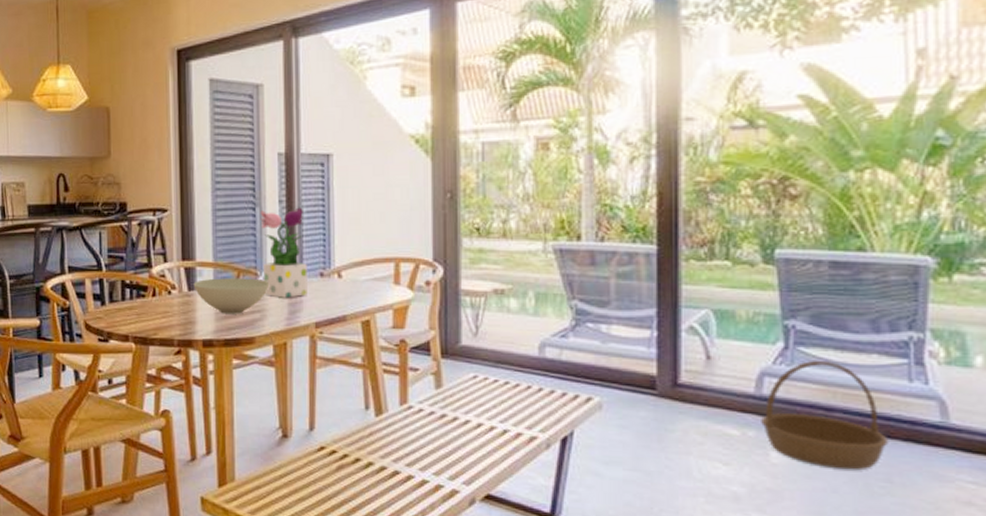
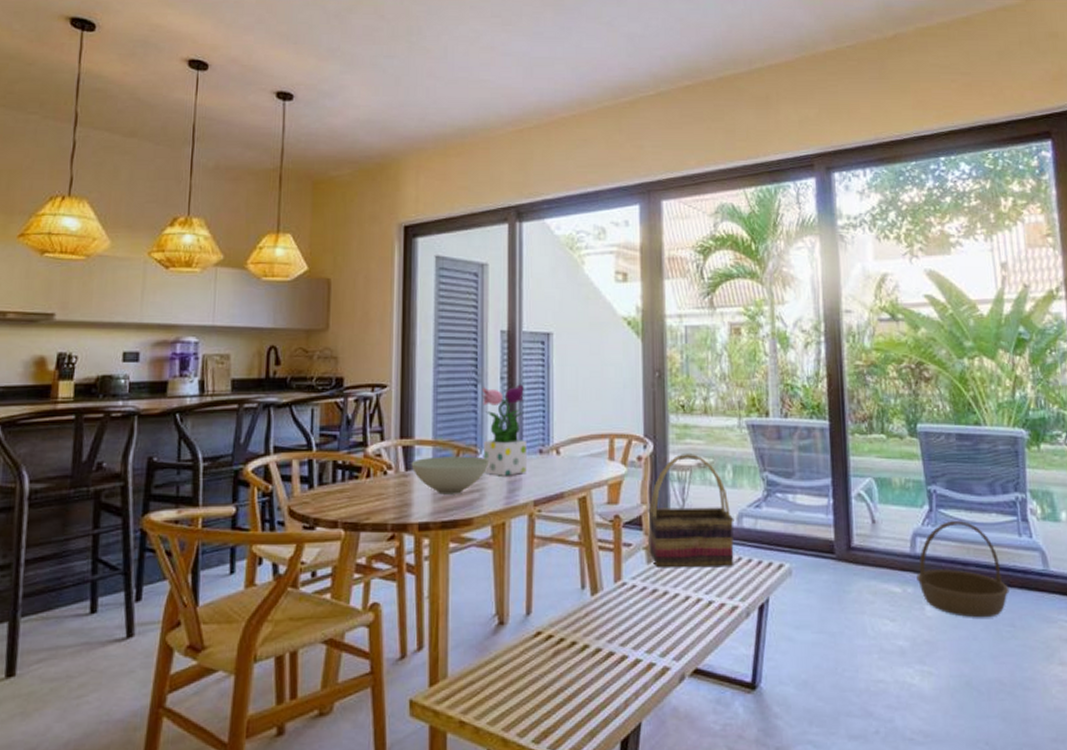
woven basket: none [437,279,535,398] -> present [648,454,734,568]

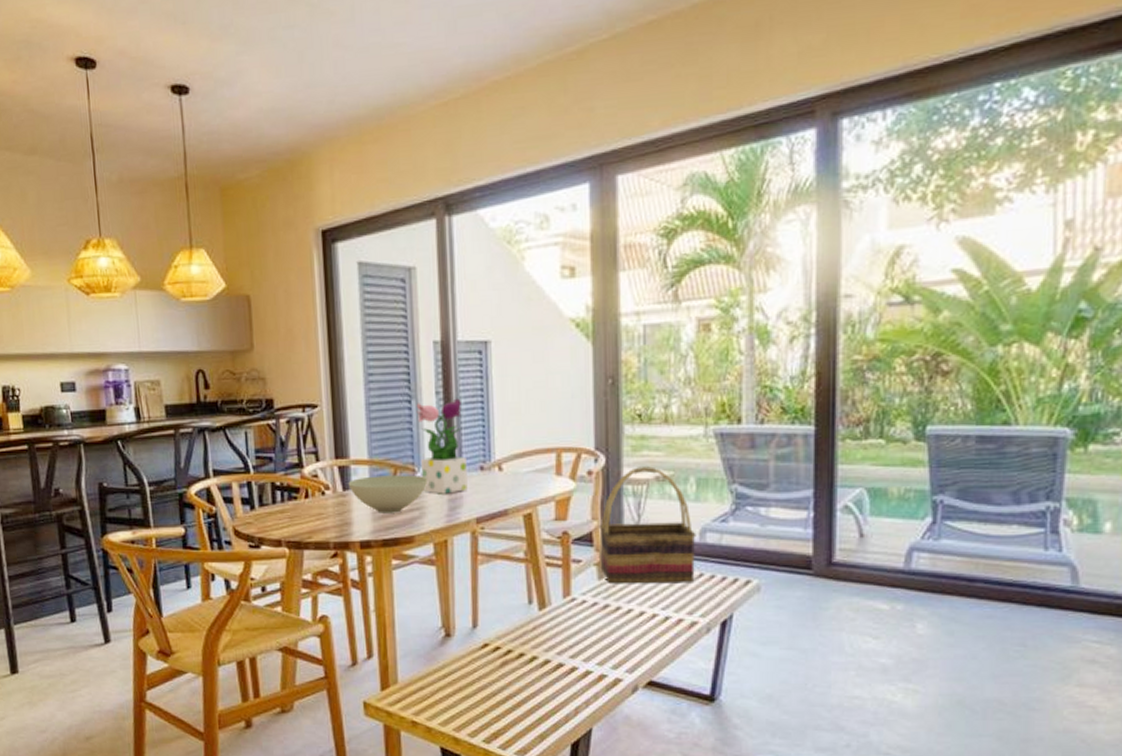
basket: present [916,521,1009,618] -> none [909,534,1024,637]

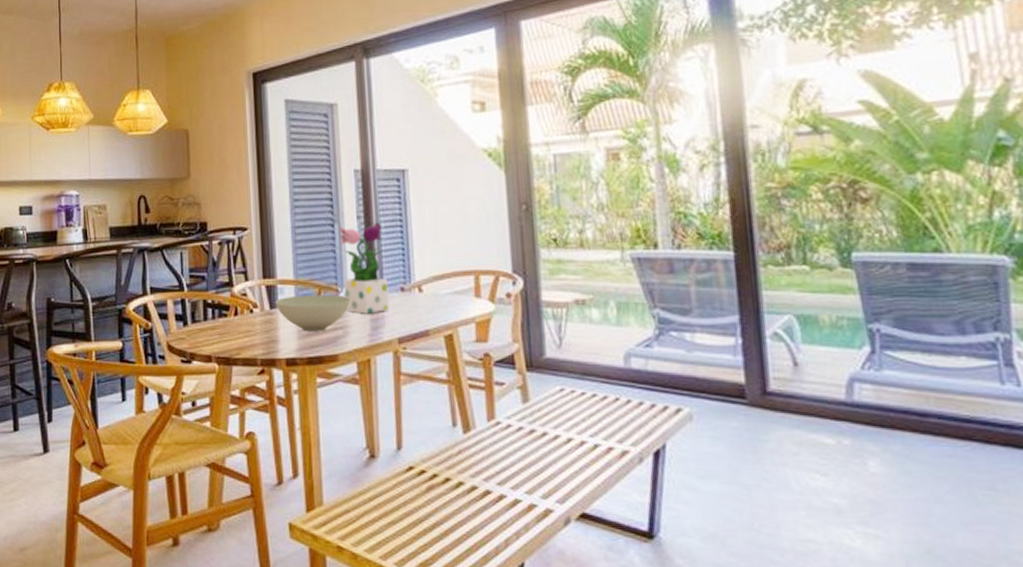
woven basket: present [599,466,696,584] -> none [520,290,623,410]

